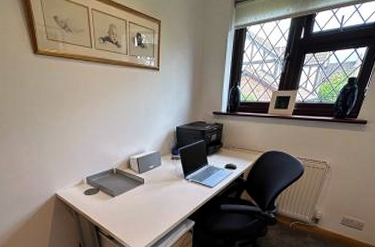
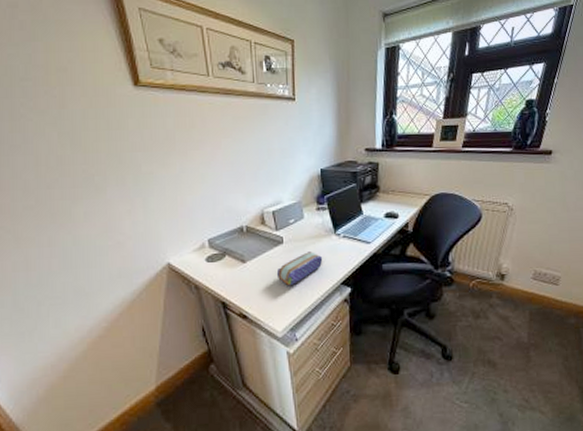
pencil case: none [137,191,174,217] -> present [276,252,323,286]

